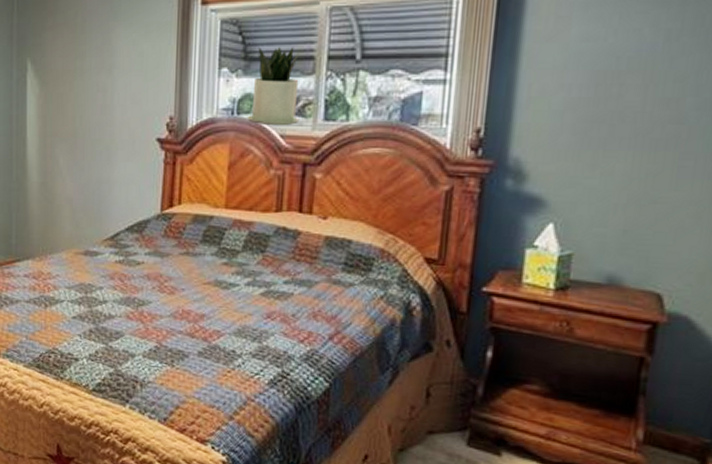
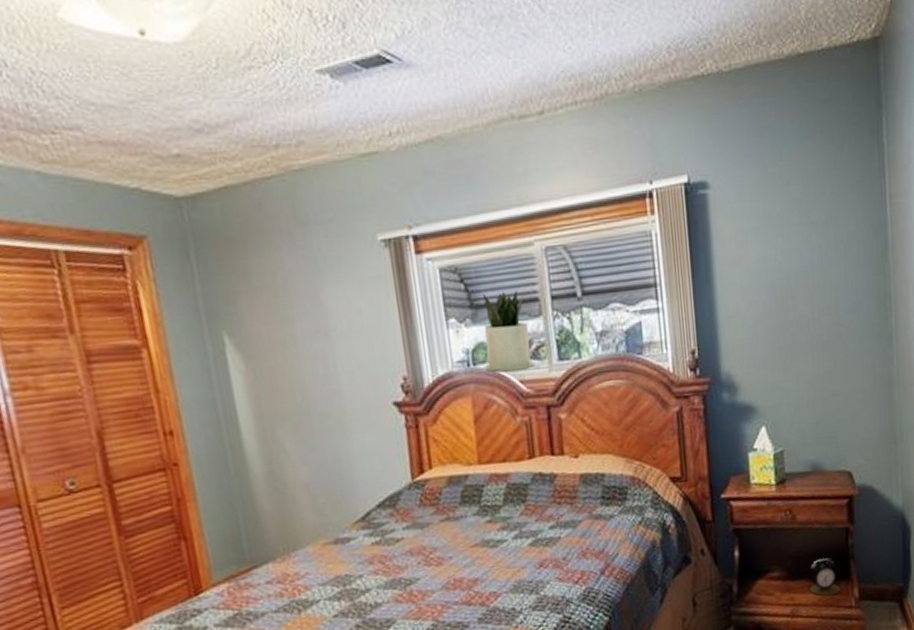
alarm clock: none [575,384,620,430] -> present [809,558,841,597]

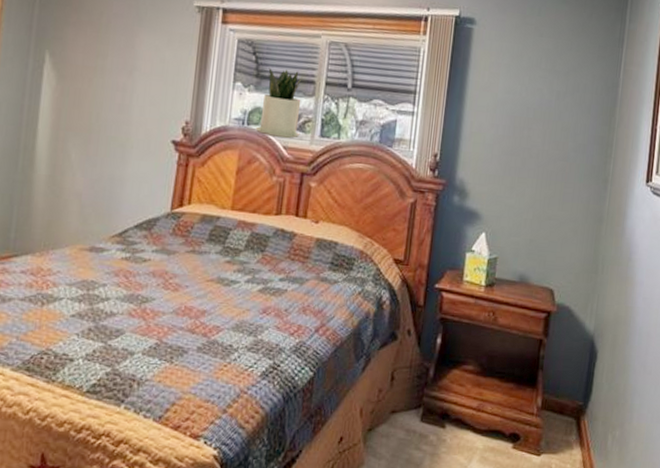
alarm clock: present [809,558,841,597] -> none [497,363,527,399]

